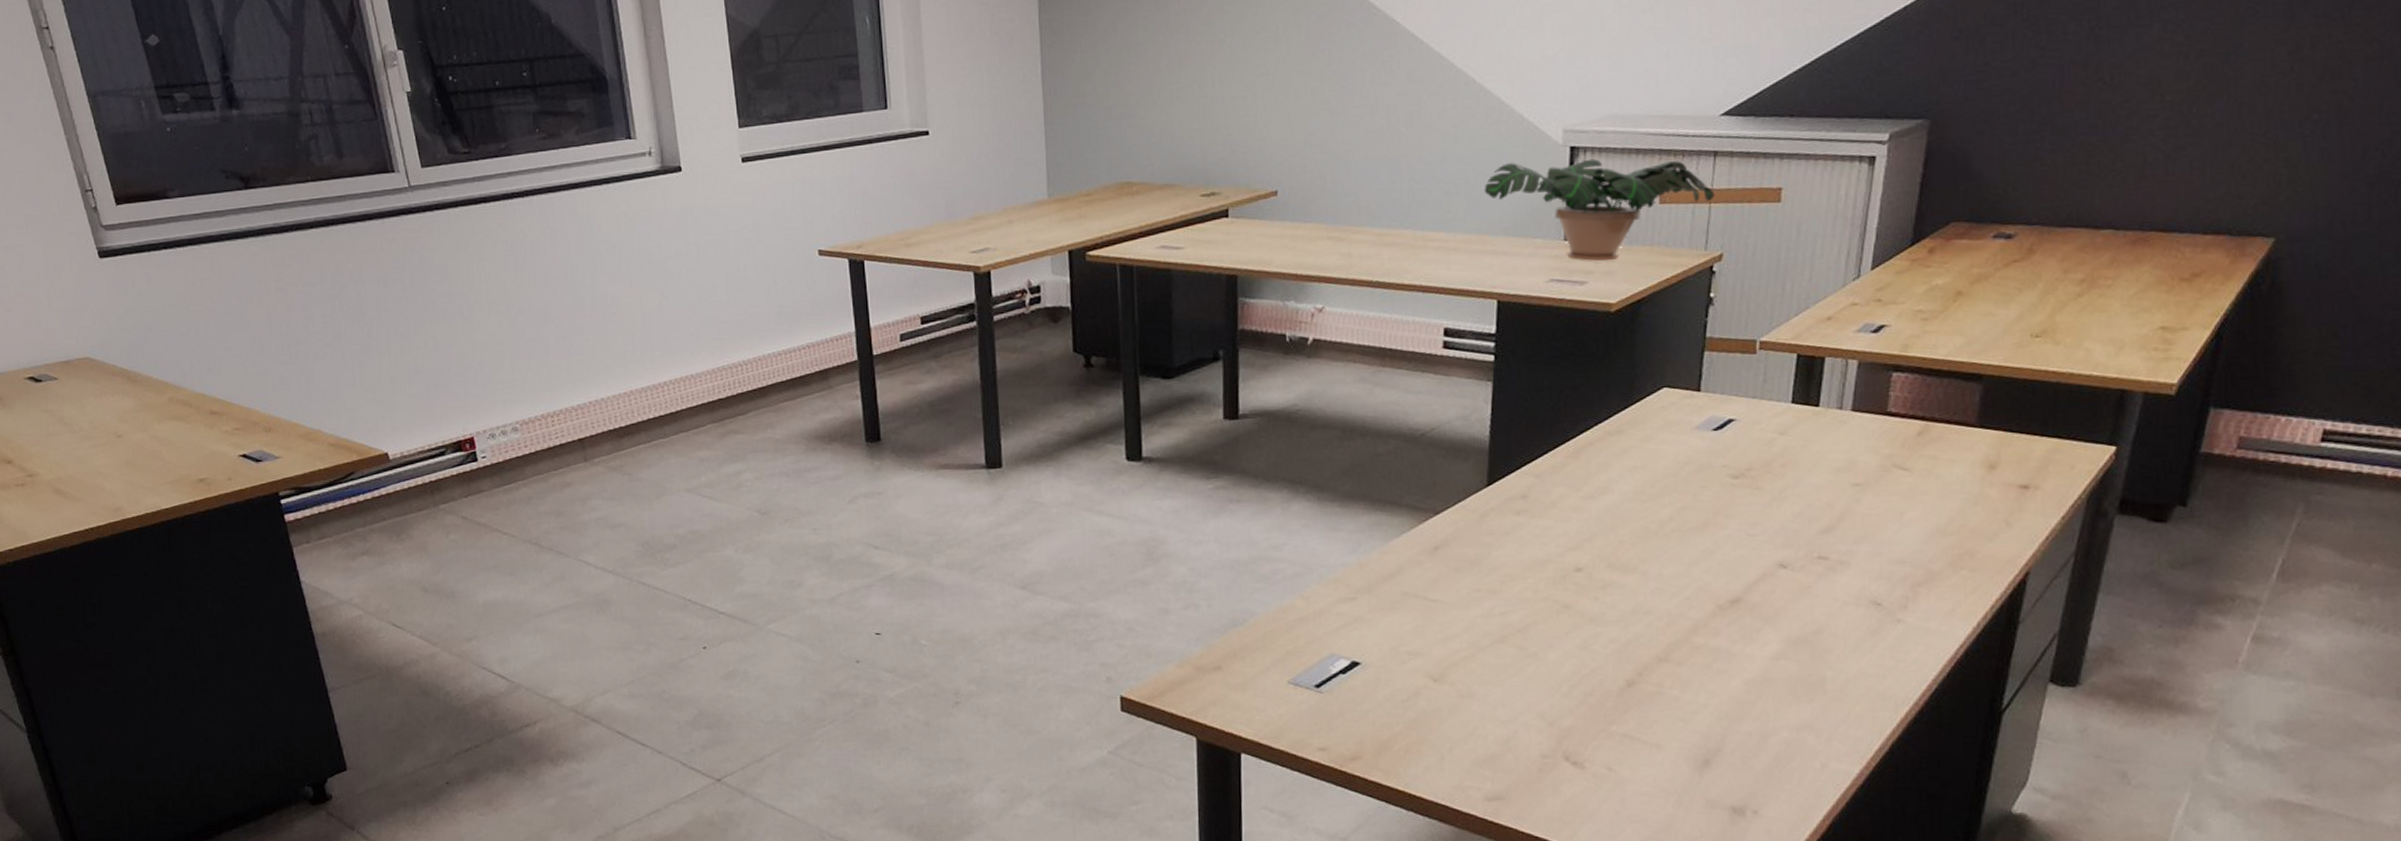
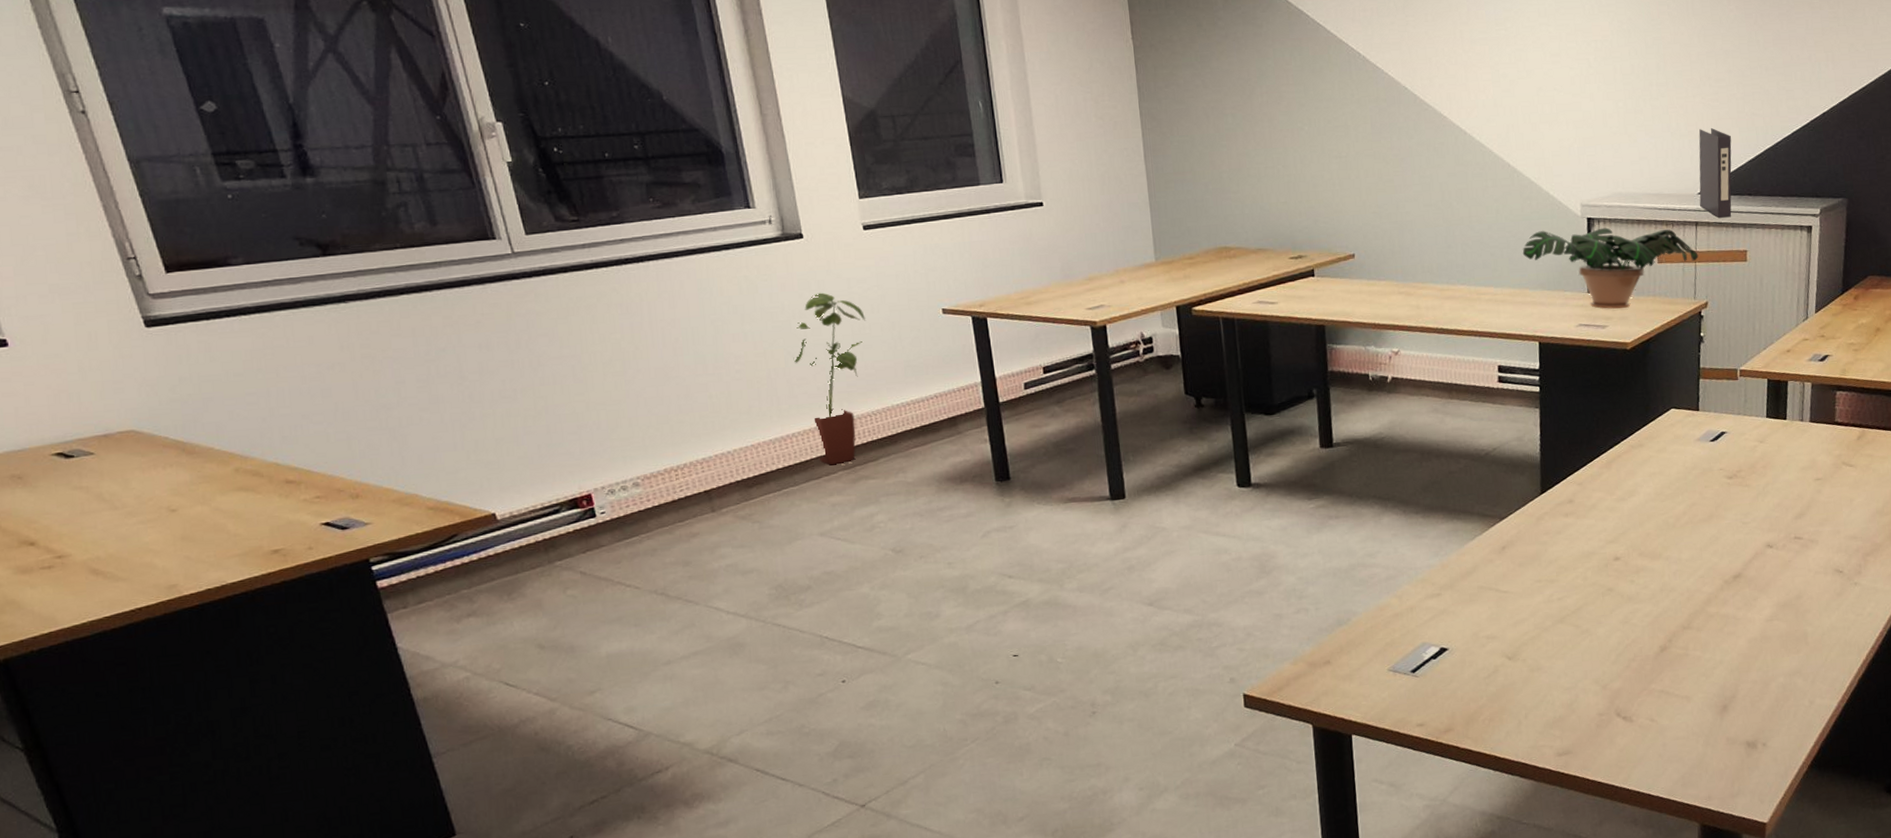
house plant: none [667,232,740,418] -> present [793,293,865,466]
binder: none [1722,30,1772,147] -> present [1699,128,1732,219]

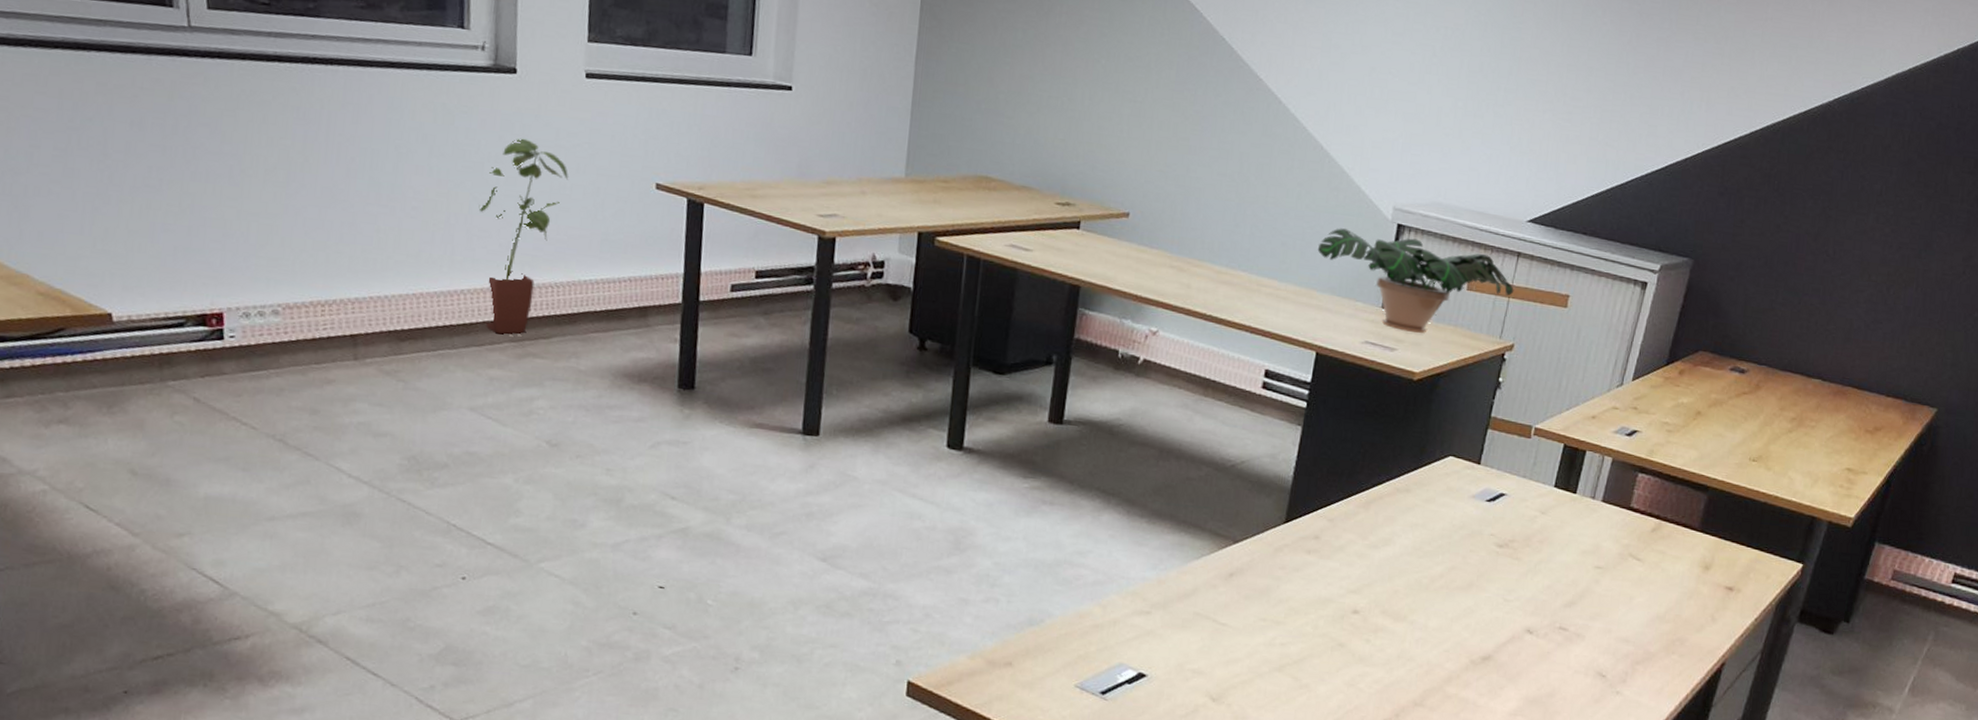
binder: present [1699,128,1732,219] -> none [1527,149,1577,255]

